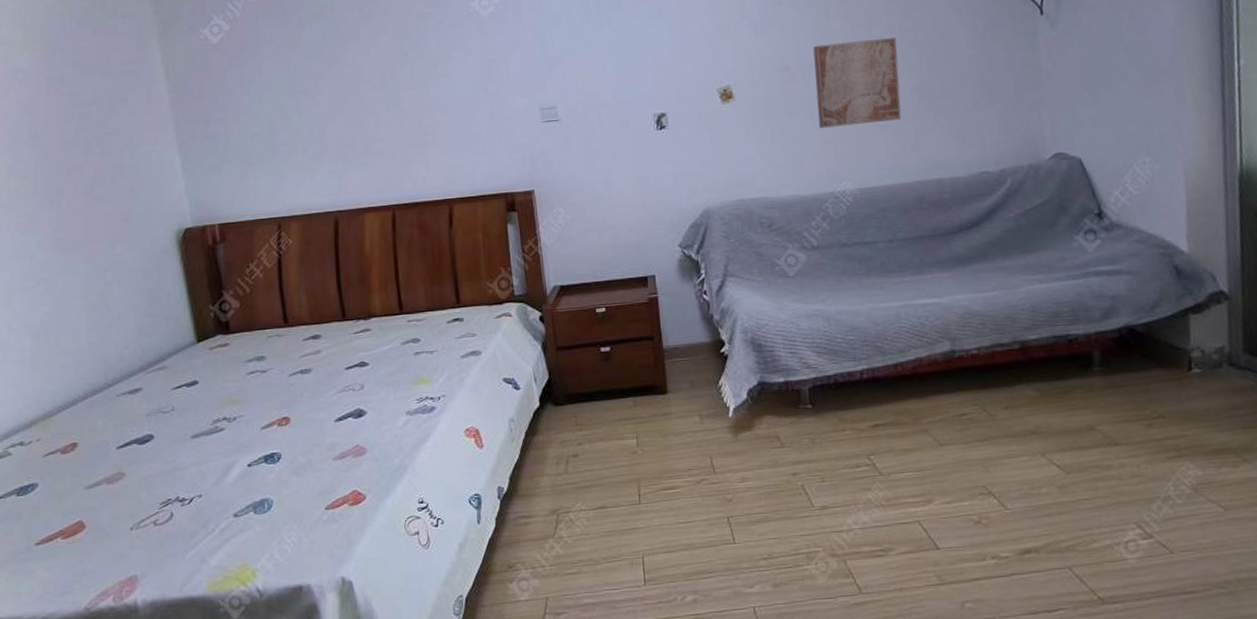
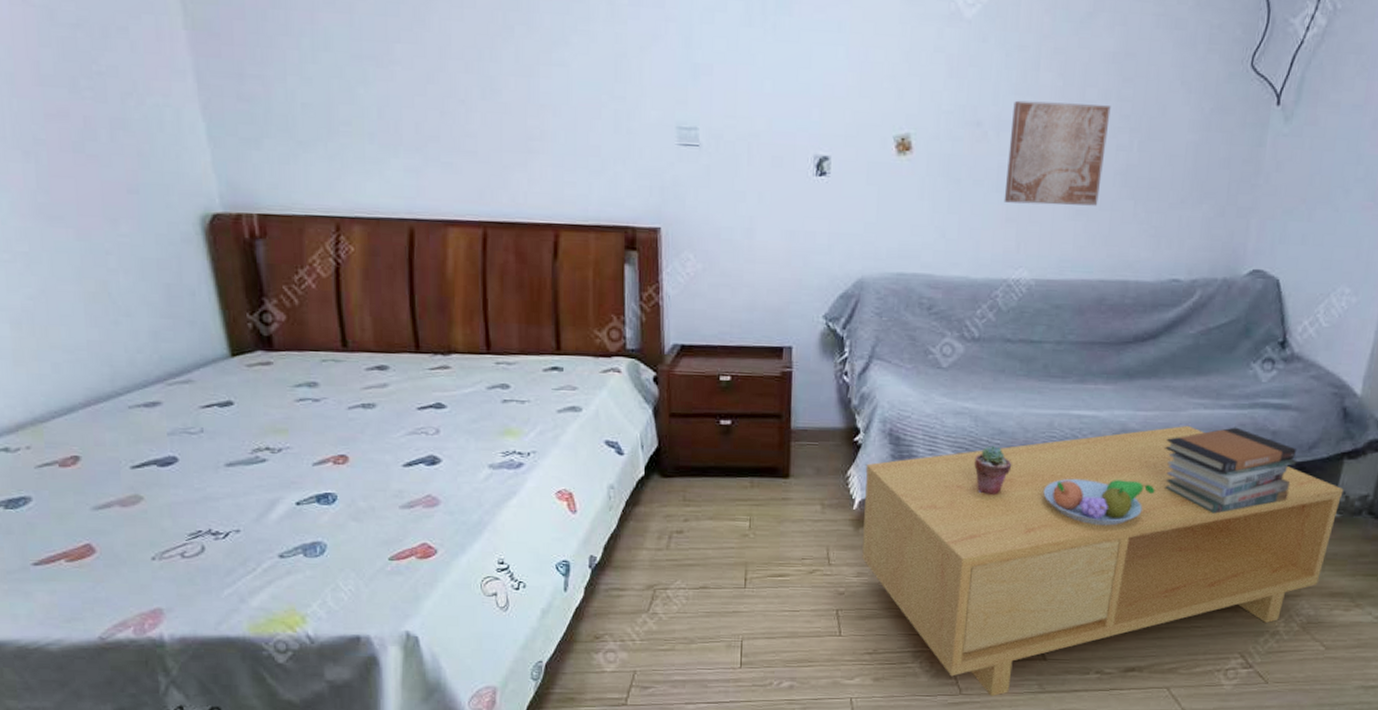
coffee table: none [734,300,1198,594] -> present [862,425,1344,697]
potted succulent: none [833,342,869,390] -> present [974,446,1012,496]
fruit bowl: none [903,359,1011,407] -> present [1043,478,1155,526]
book stack: none [1009,297,1143,383] -> present [1165,427,1298,514]

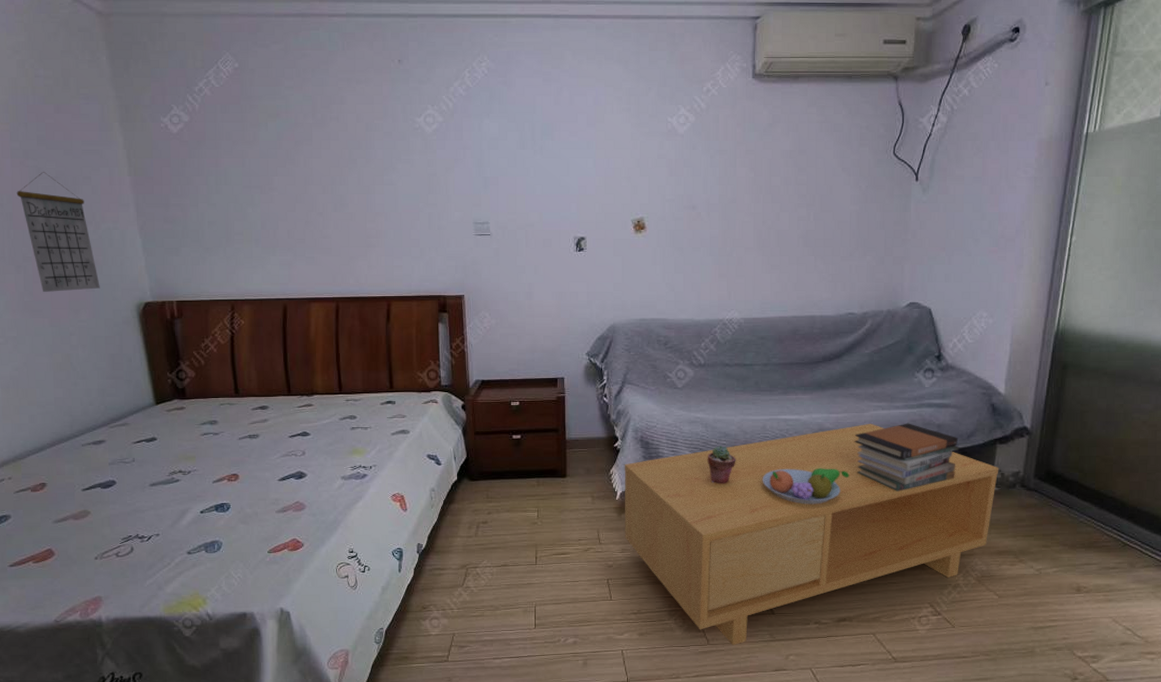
calendar: none [18,15,147,192] -> present [16,172,100,292]
wall art: present [1003,100,1111,206] -> none [716,189,791,263]

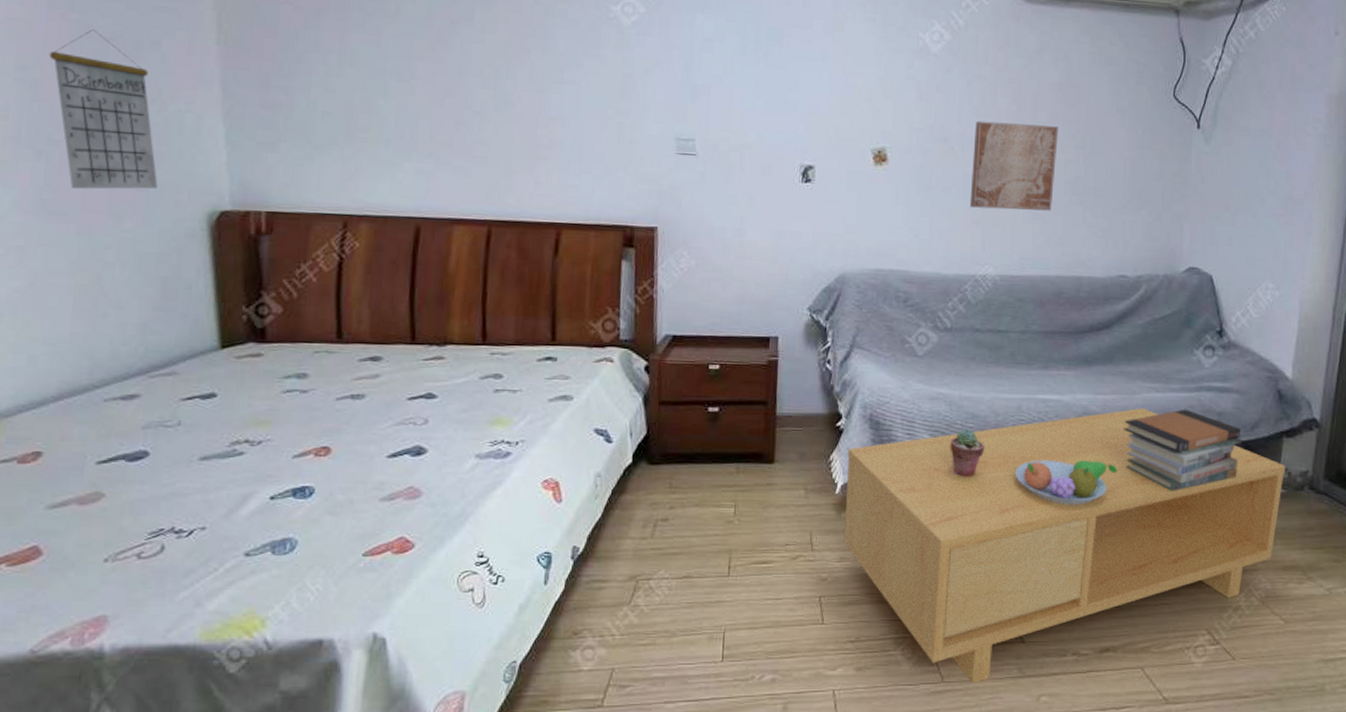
wall art: none [716,189,791,263] -> present [969,121,1059,211]

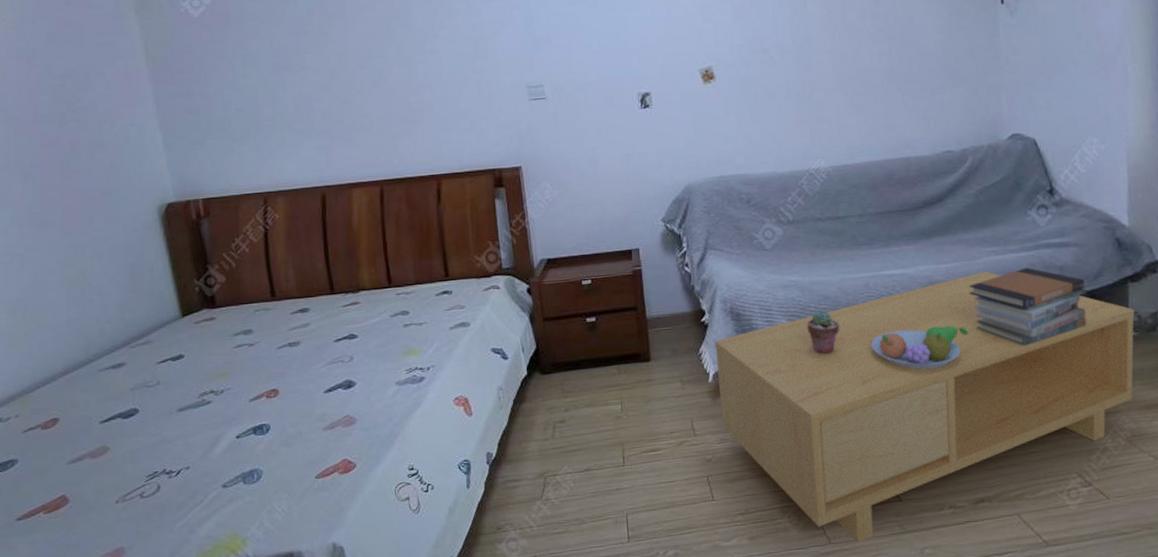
calendar: present [49,30,158,190] -> none [23,70,117,201]
wall art: present [969,121,1059,211] -> none [790,23,872,109]

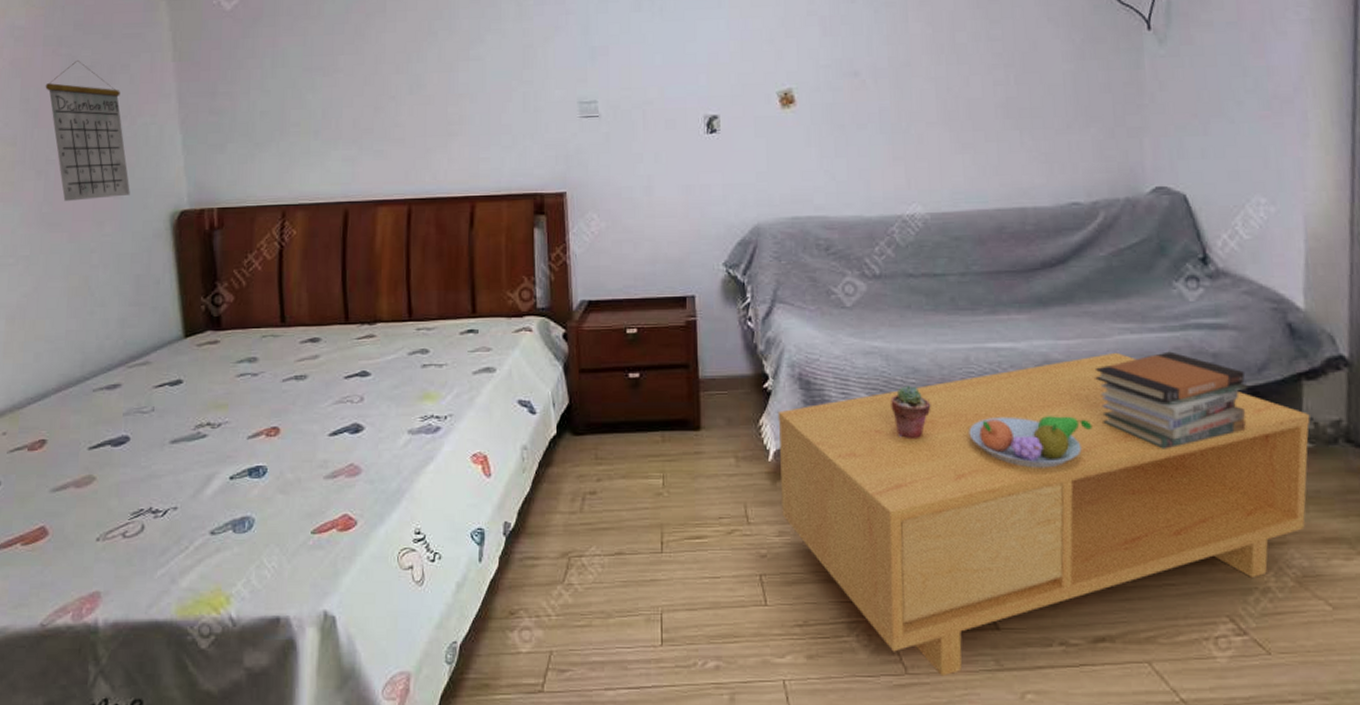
calendar: none [23,70,117,201] -> present [45,61,130,201]

